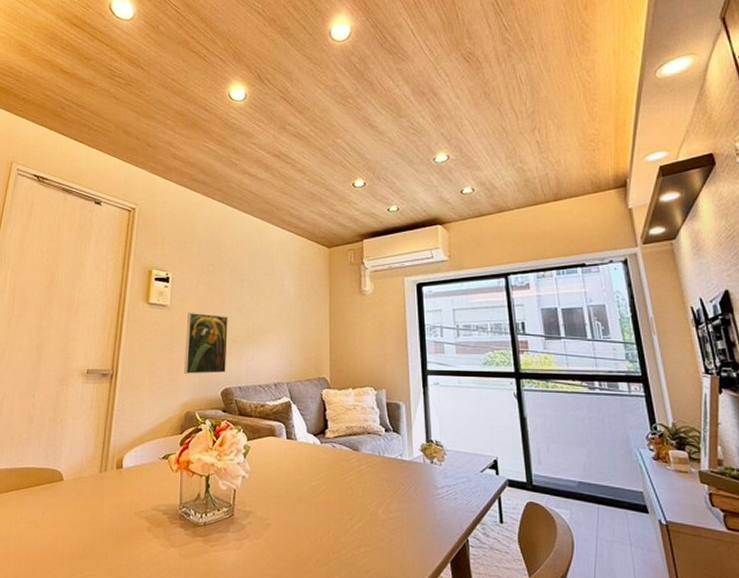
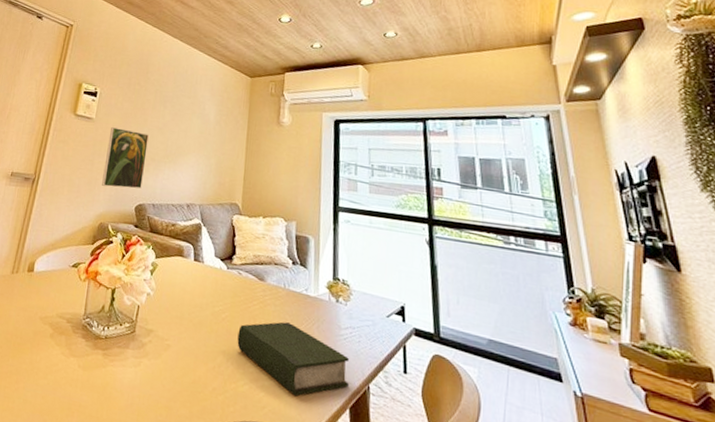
book: none [337,488,449,557] -> present [237,321,350,397]

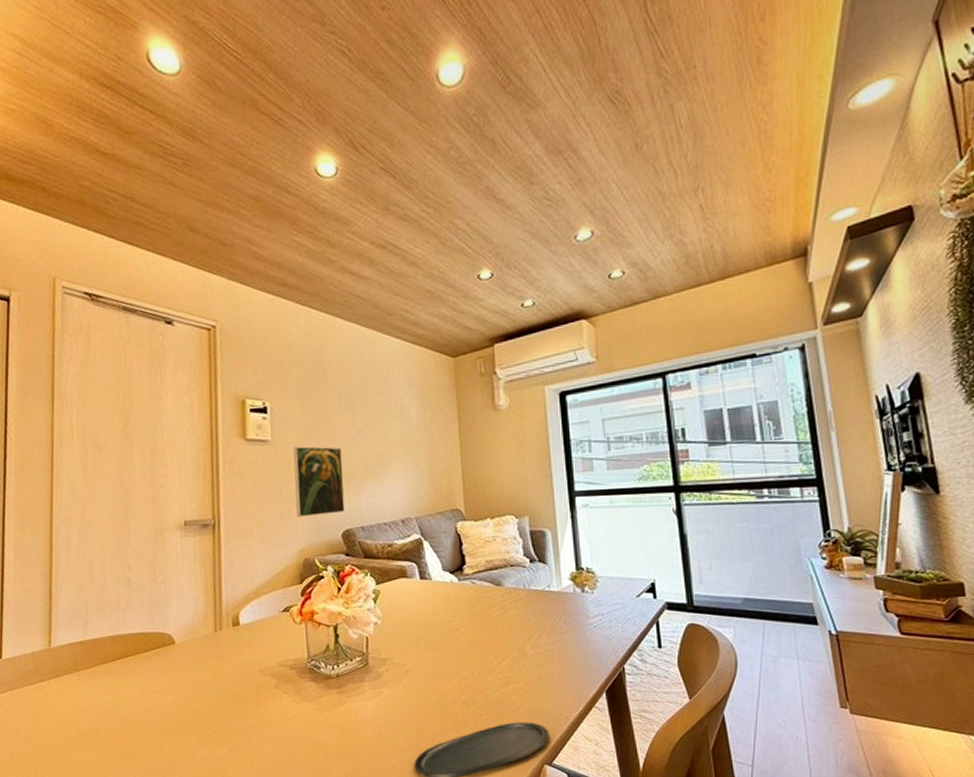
book: present [237,321,350,397] -> none [480,623,604,692]

